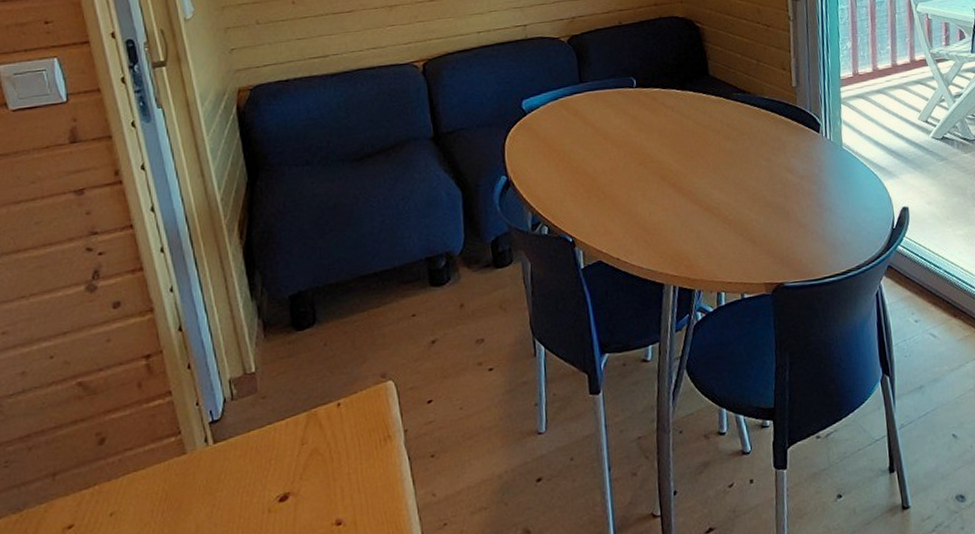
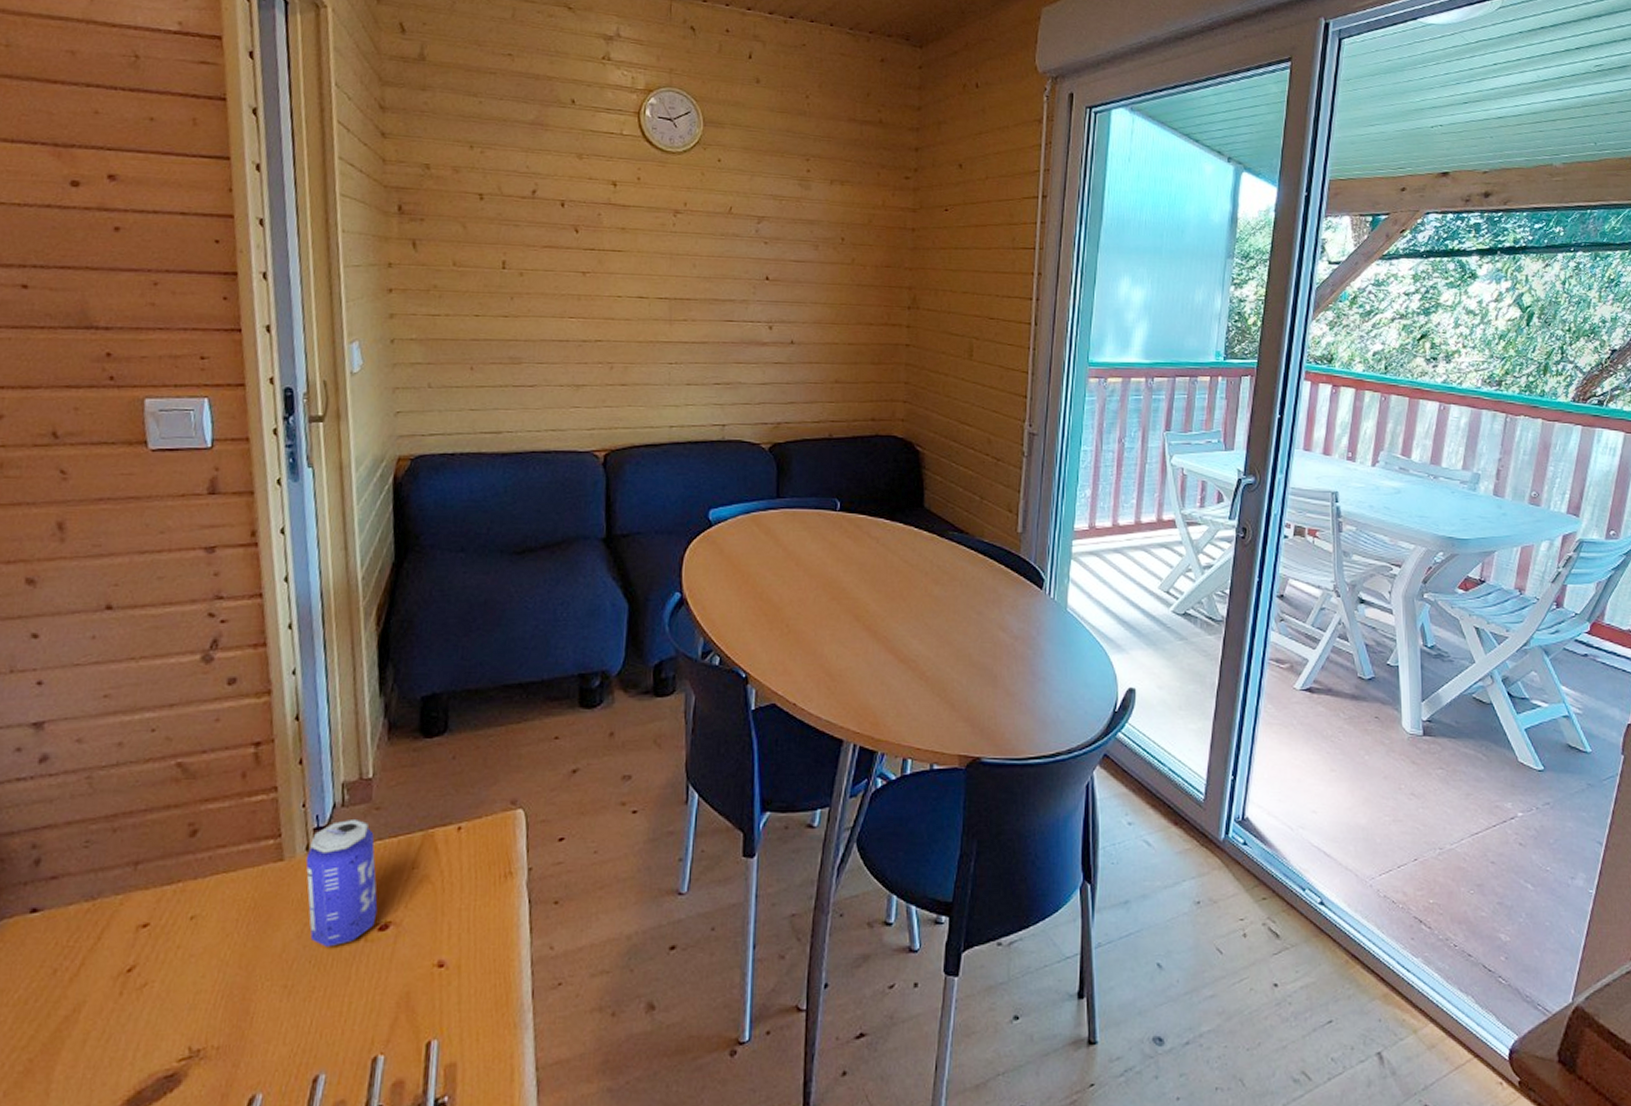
beer can: none [206,408,276,523] -> present [306,818,378,947]

